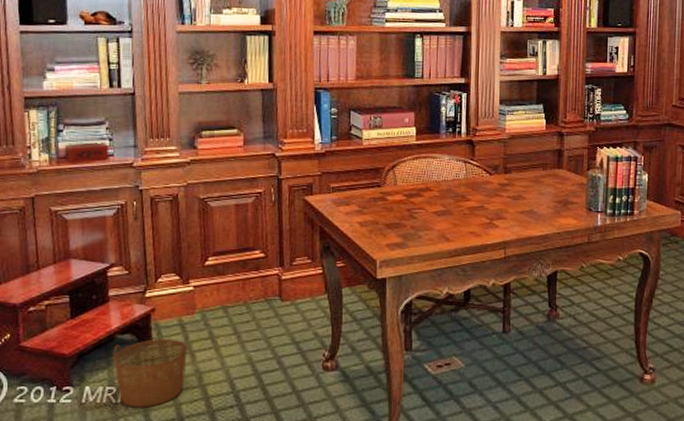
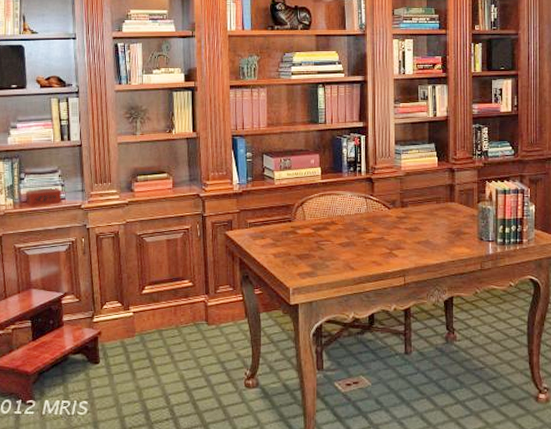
basket: present [112,339,189,409] -> none [67,358,130,421]

